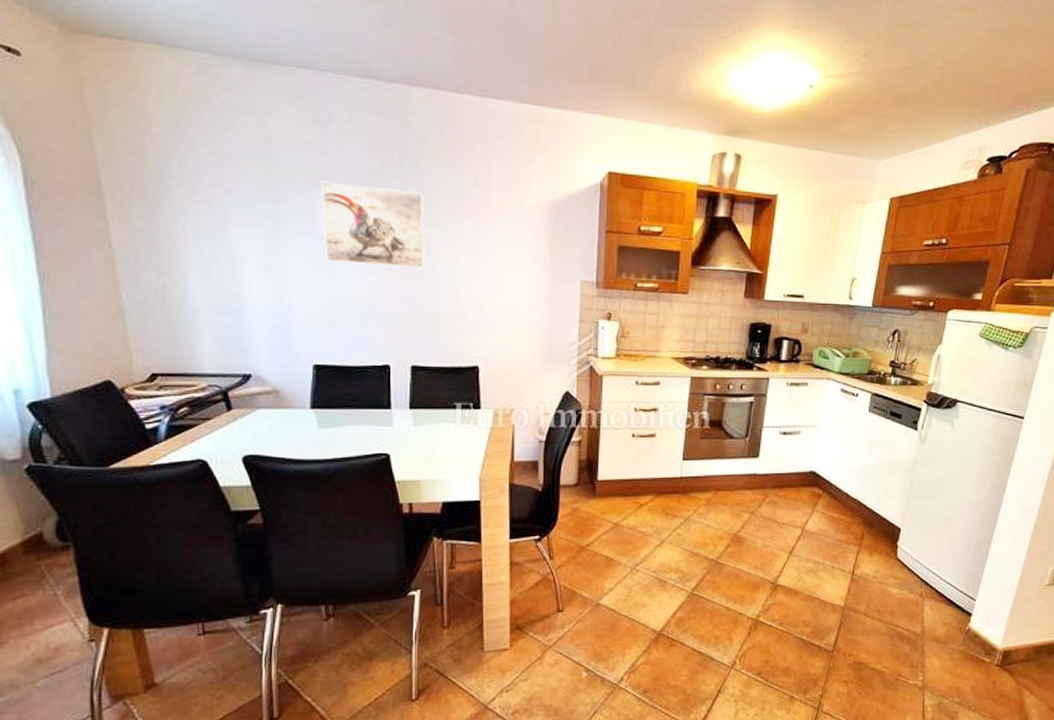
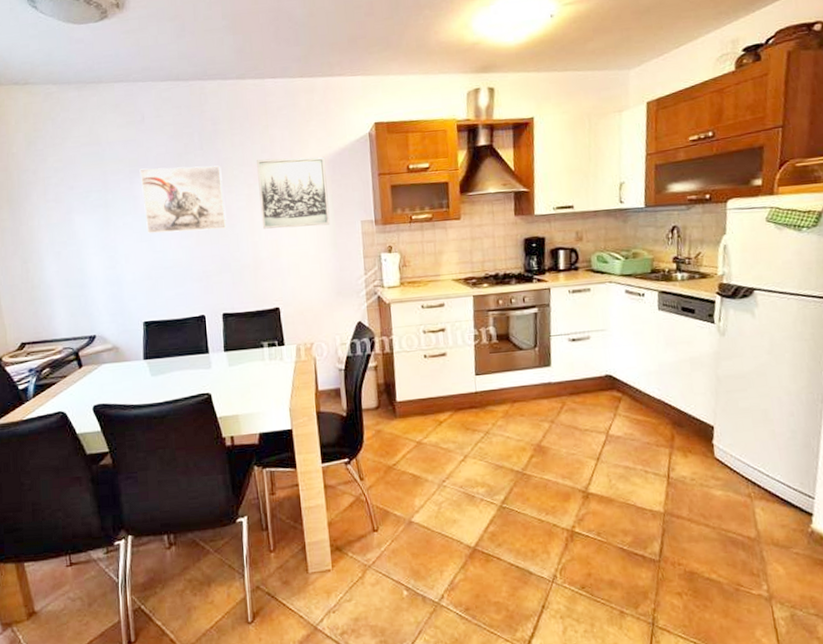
wall art: none [467,193,547,281] -> present [257,156,330,229]

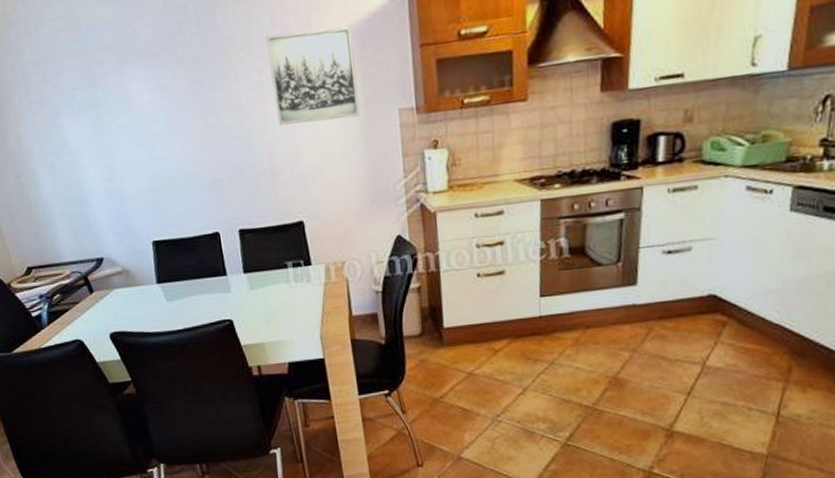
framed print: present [139,165,227,234] -> none [128,46,237,137]

